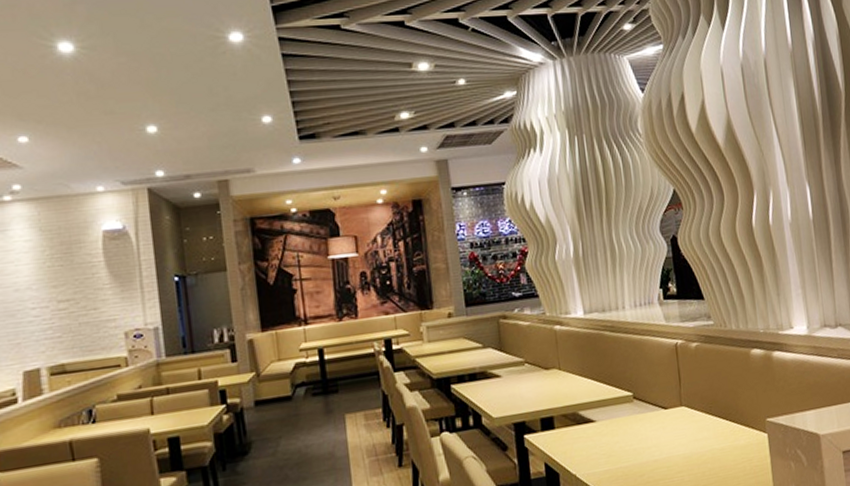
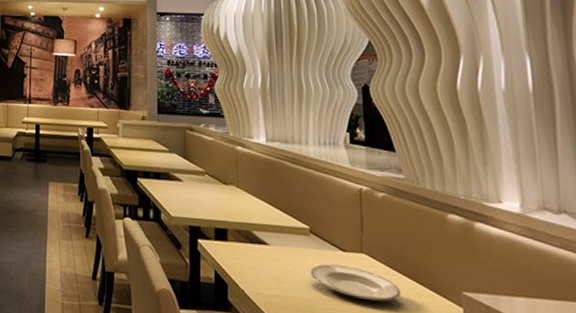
plate: none [637,421,717,452] -> present [310,264,400,302]

